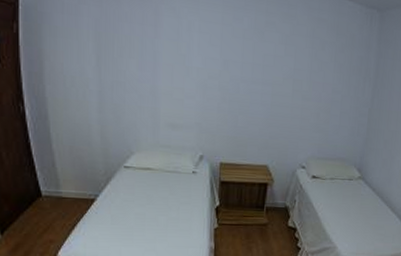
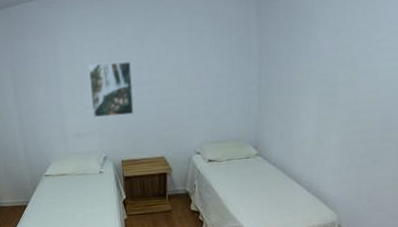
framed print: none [194,47,244,114] -> present [89,60,134,118]

